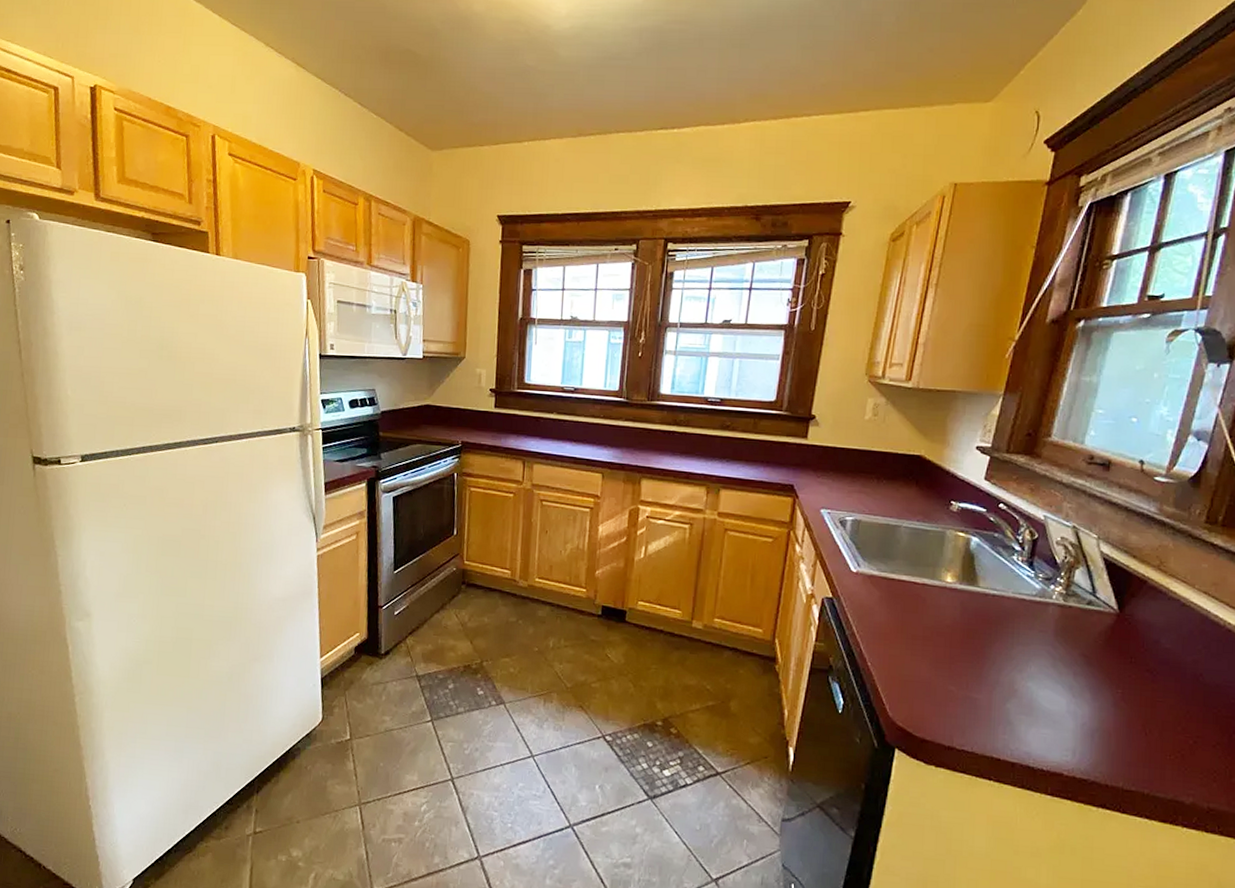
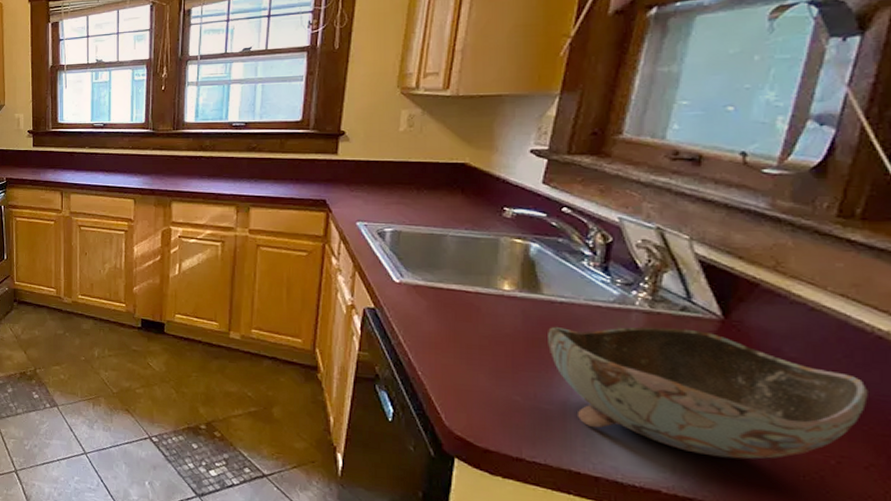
bowl: none [980,618,1218,742] -> present [548,326,868,460]

